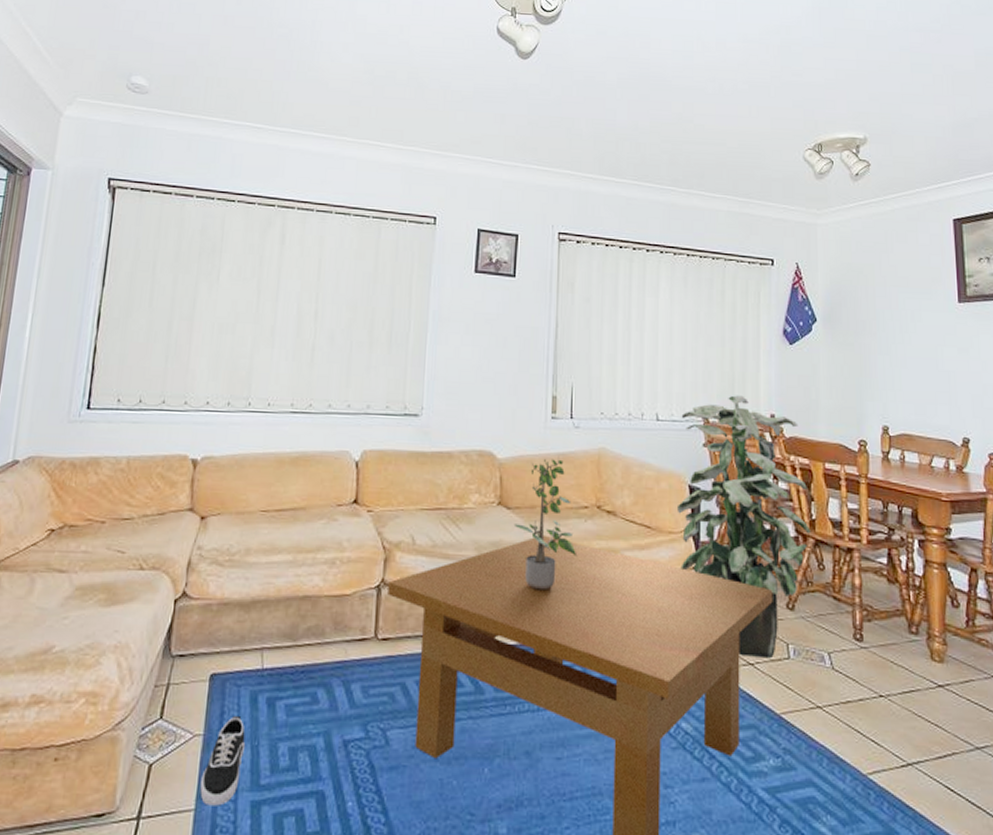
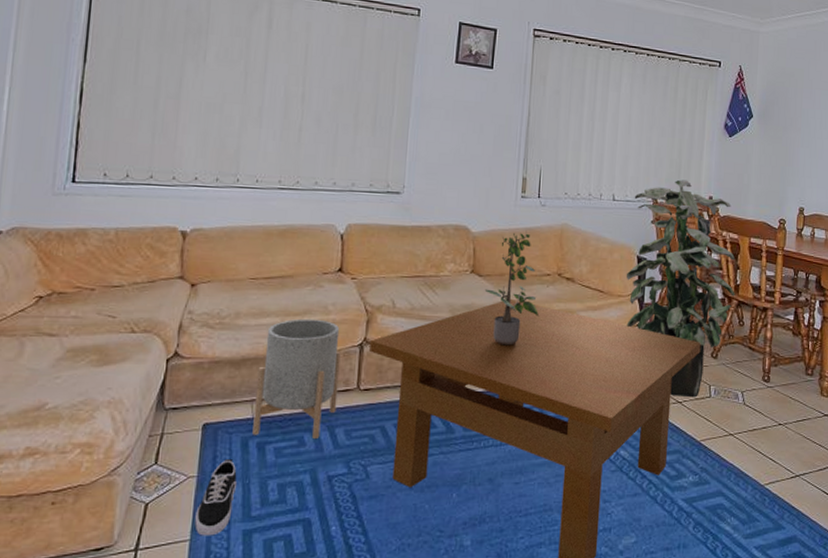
planter: none [262,556,357,695] -> present [252,318,341,438]

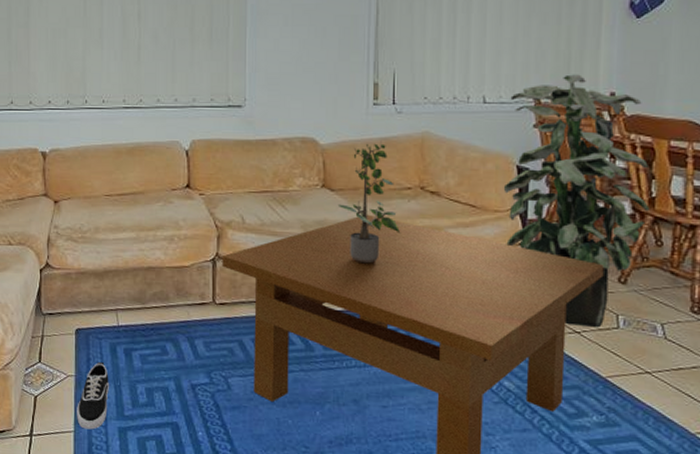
planter: present [252,318,341,438] -> none [119,233,195,348]

